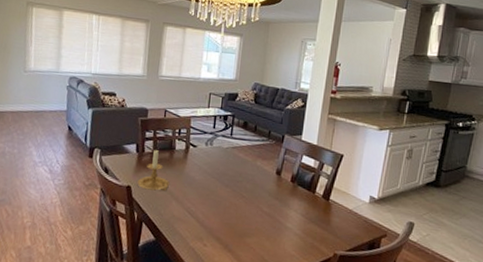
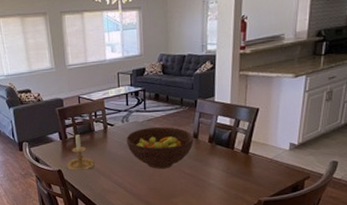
fruit bowl: none [207,155,277,203] -> present [126,126,194,169]

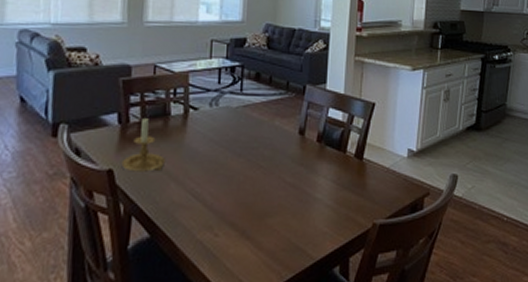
fruit bowl: present [126,126,194,169] -> none [213,115,300,175]

